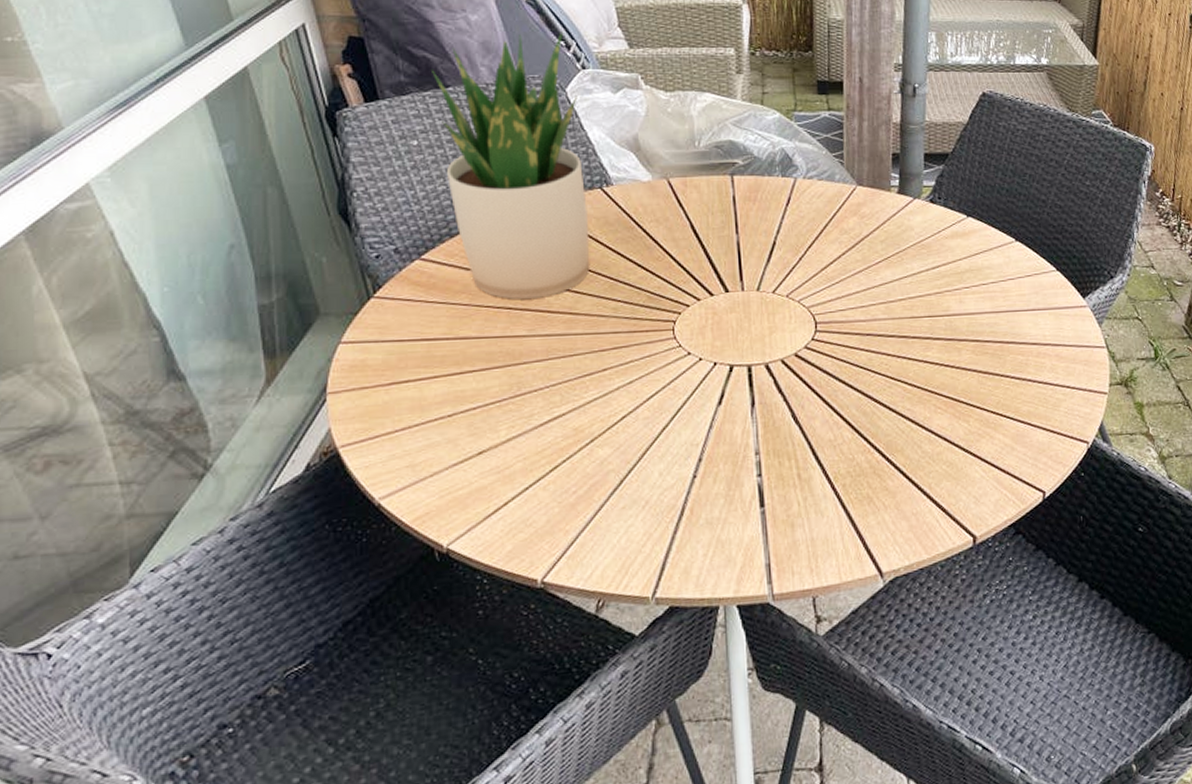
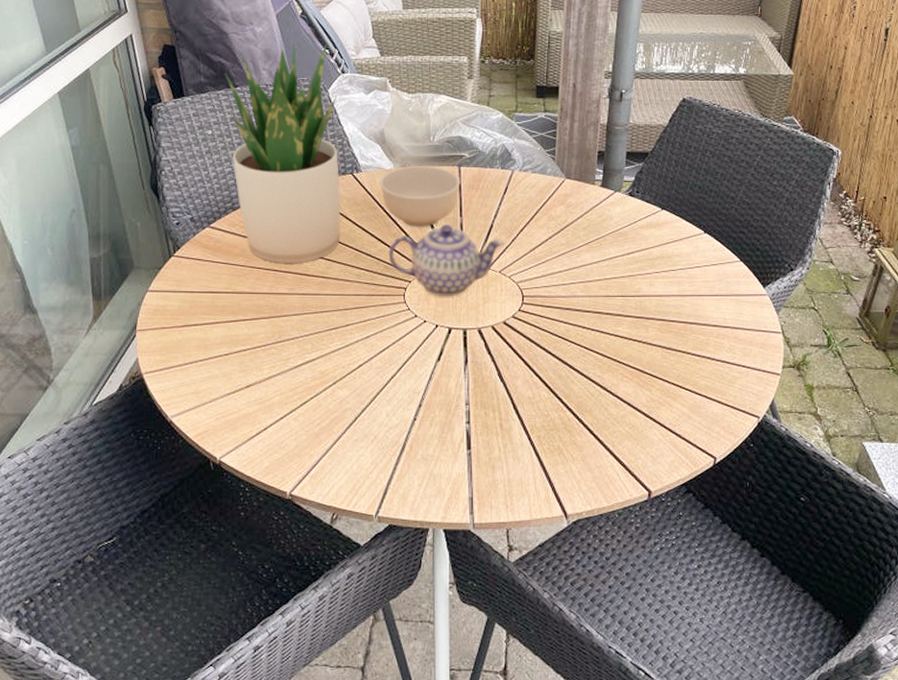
bowl: none [636,176,734,248] -> present [380,166,460,227]
teapot: none [651,244,790,329] -> present [388,225,504,297]

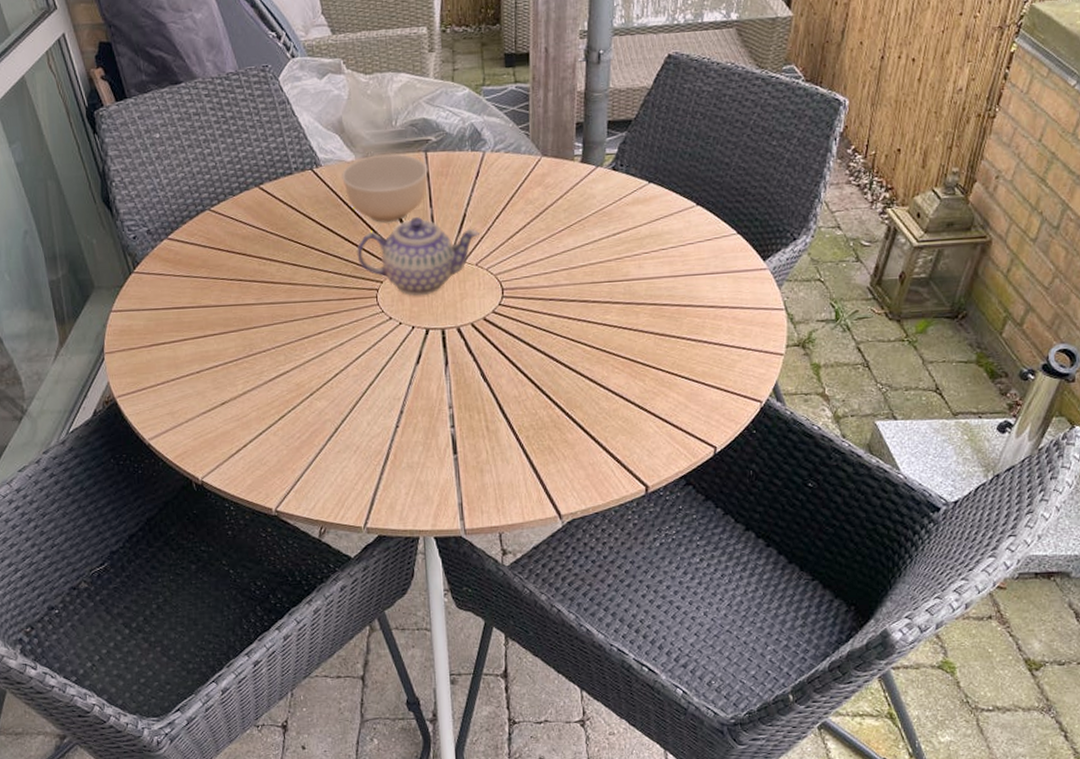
planter: present [225,43,341,264] -> none [167,24,305,273]

